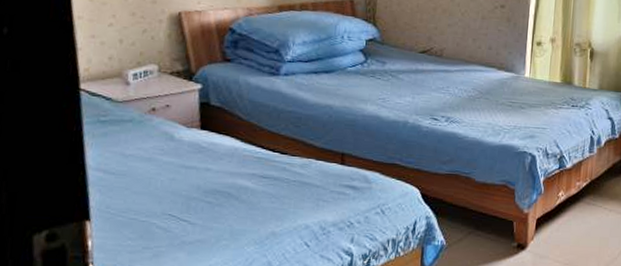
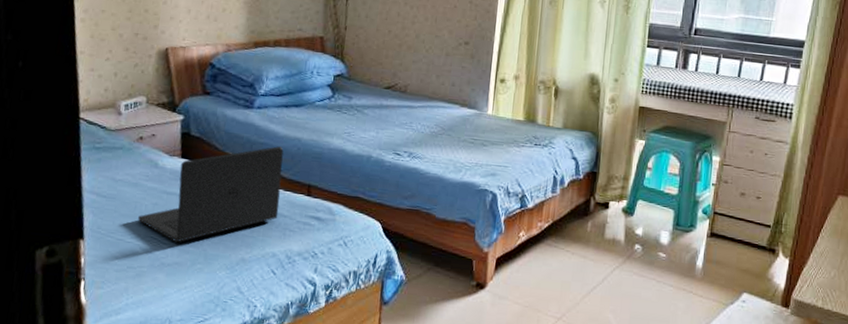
laptop: none [153,114,314,220] -> present [138,146,284,243]

